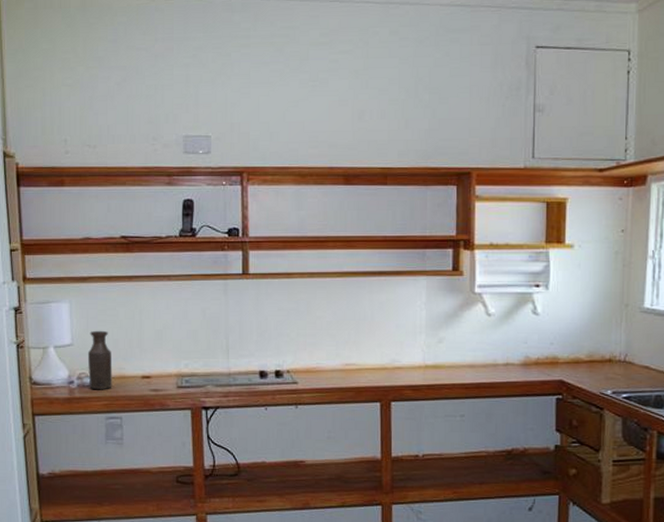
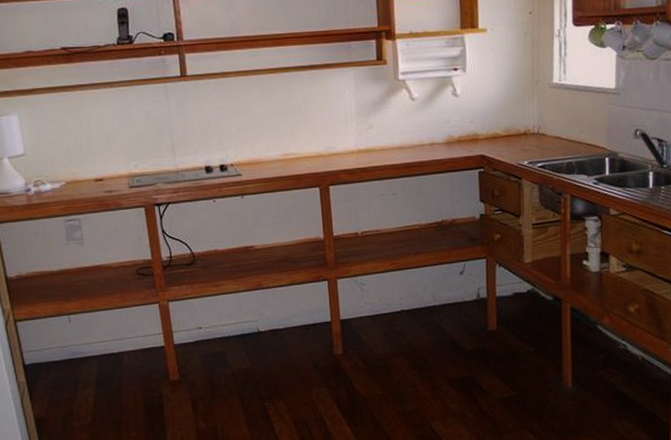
bottle: present [87,330,113,390] -> none [40,139,68,195]

